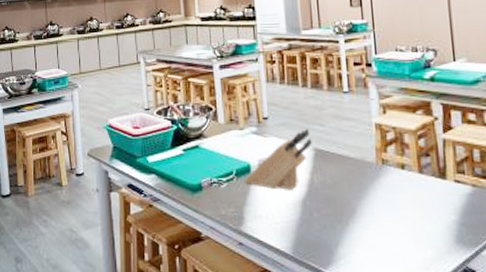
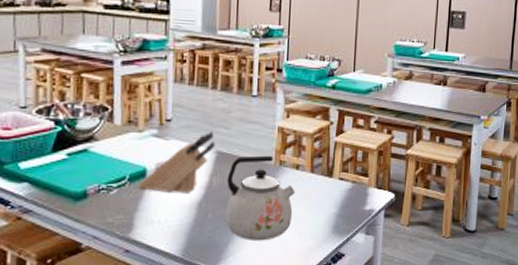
kettle: none [327,153,405,246] -> present [225,155,295,241]

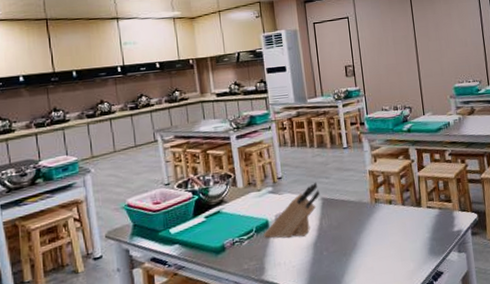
kettle: present [225,155,295,241] -> none [333,195,393,270]

